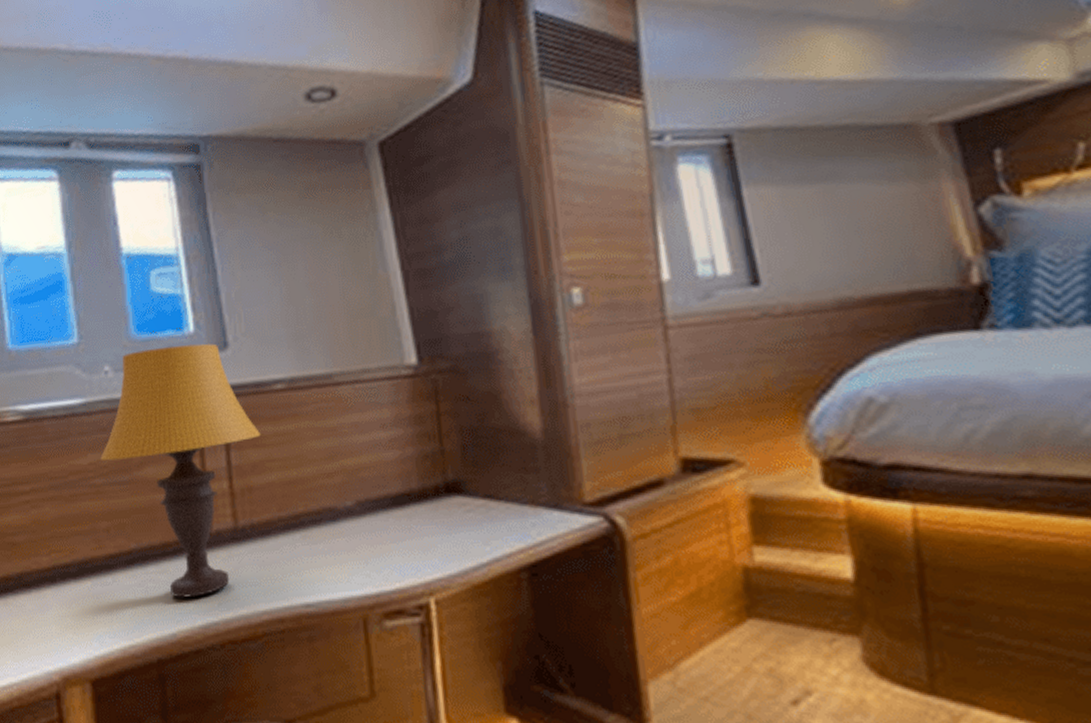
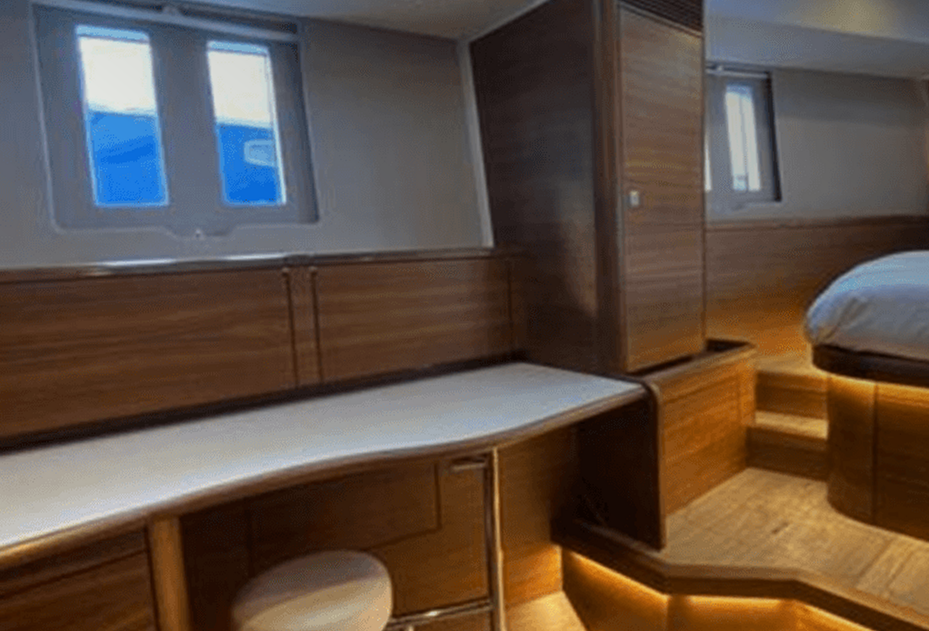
table lamp: present [100,343,261,598] -> none [191,215,348,444]

